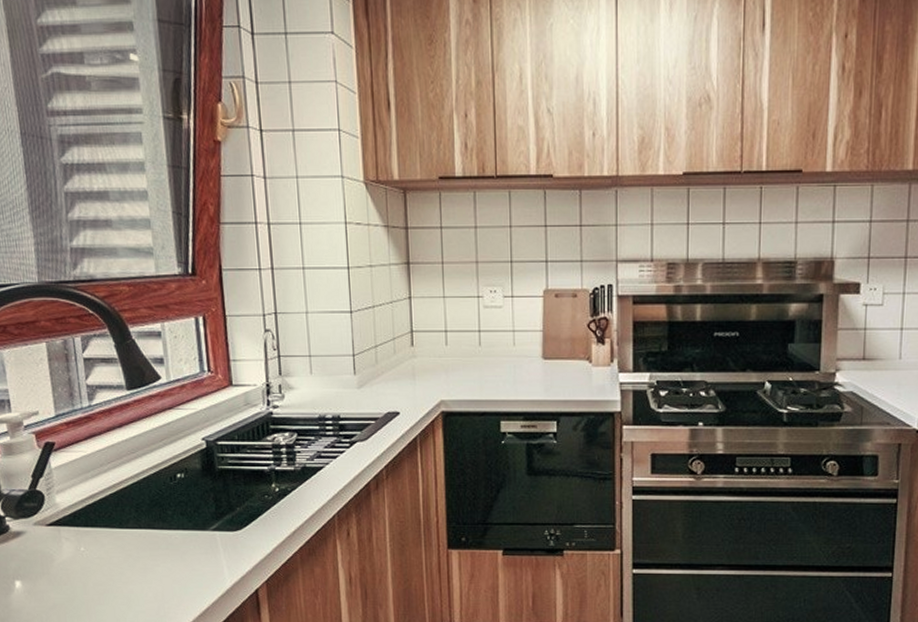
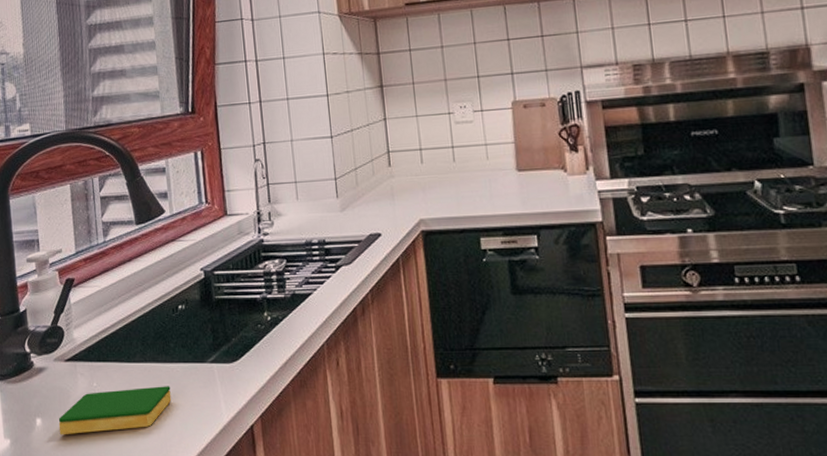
dish sponge: none [41,552,170,598] -> present [58,386,172,435]

